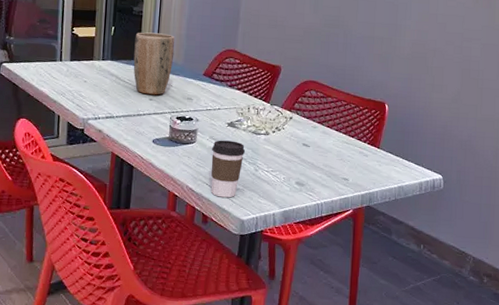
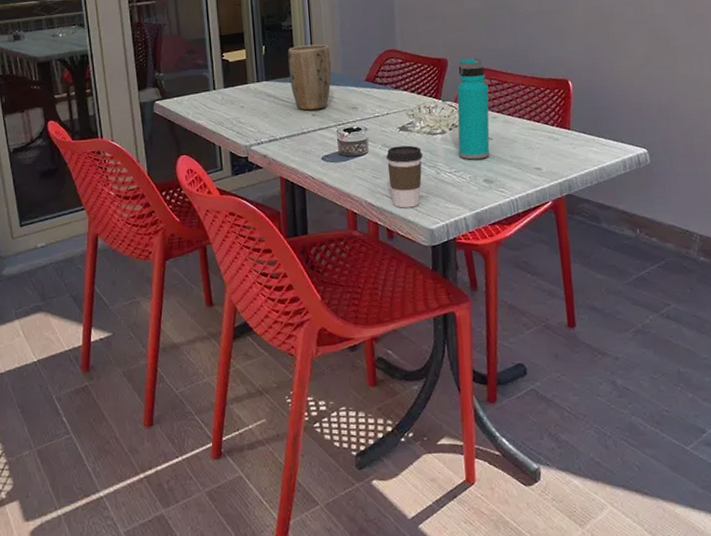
water bottle: none [277,68,314,163] -> present [457,58,490,160]

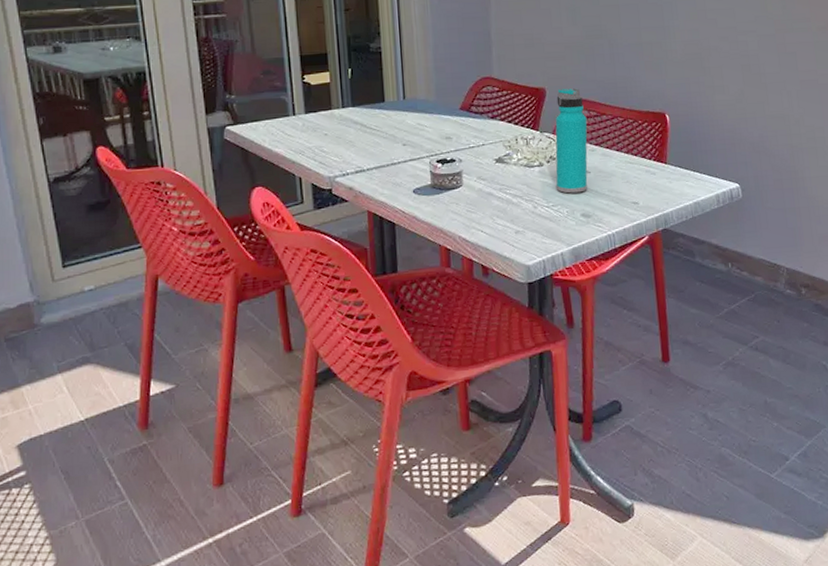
plant pot: present [288,44,332,111] -> none [376,69,424,140]
coffee cup: present [386,145,423,208] -> none [482,178,520,244]

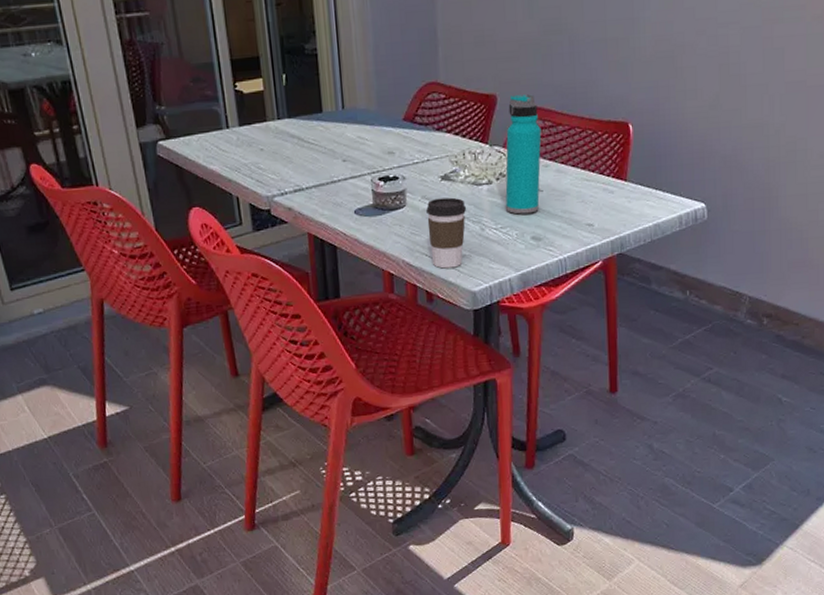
coffee cup: none [482,178,520,244] -> present [426,197,467,269]

